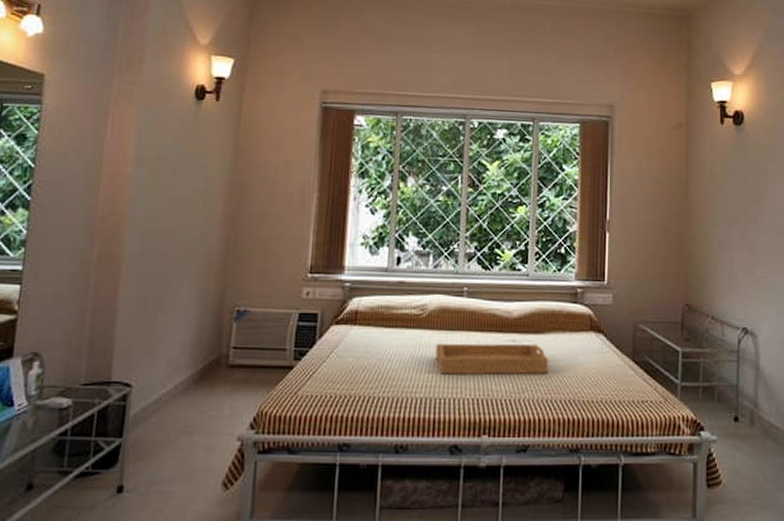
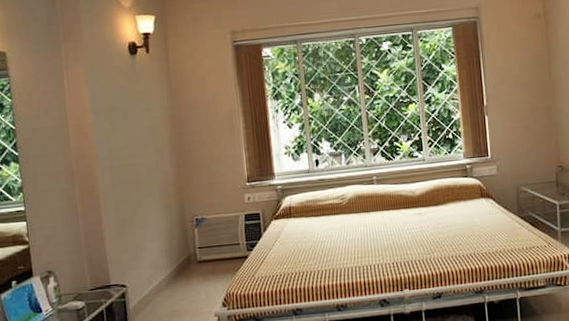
serving tray: present [435,343,549,375] -> none [357,214,451,247]

